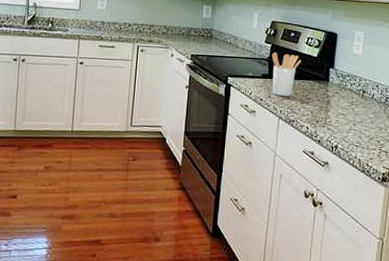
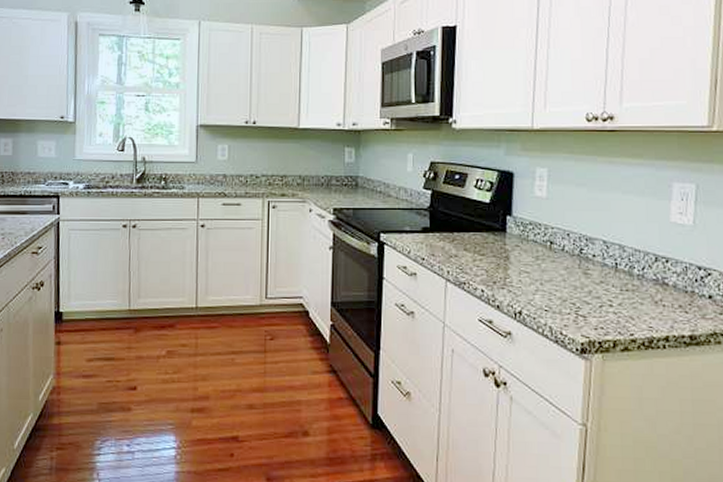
utensil holder: present [271,52,301,96] -> none [432,199,470,253]

